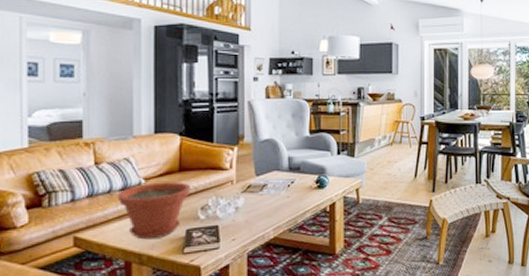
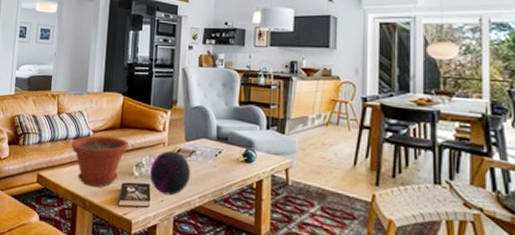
decorative orb: none [218,187,263,233] -> present [149,150,191,196]

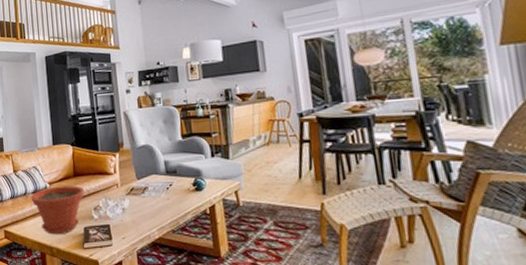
decorative orb: present [149,150,191,196] -> none [107,190,147,232]

